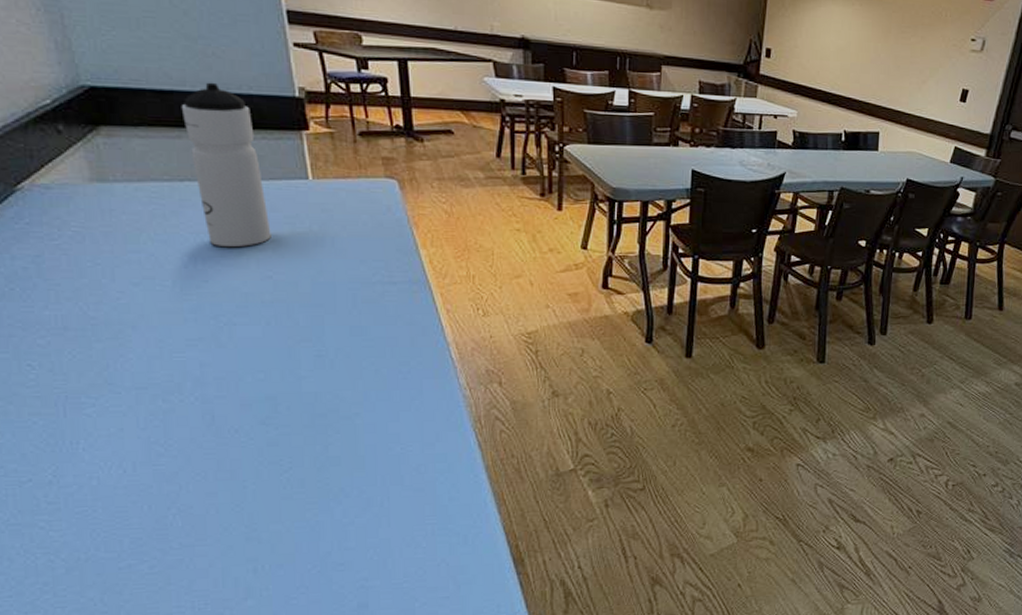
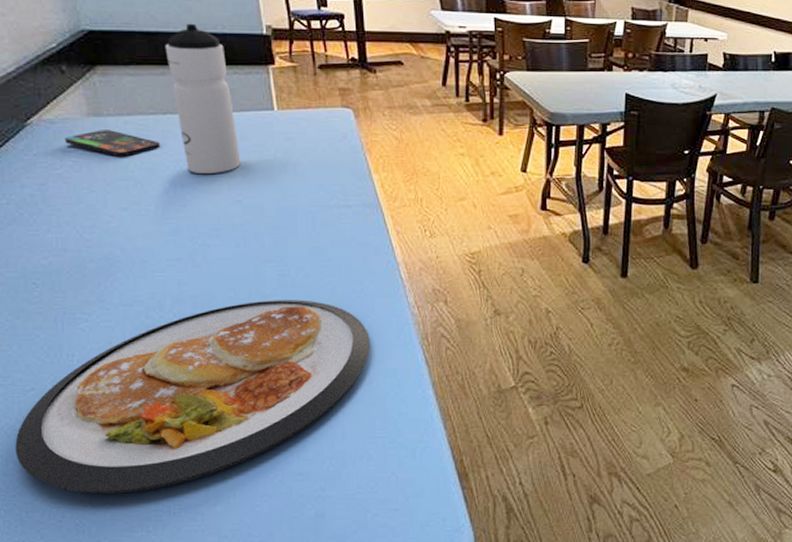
dish: none [10,382,418,592] -> present [15,300,370,494]
smartphone: none [63,197,178,227] -> present [64,130,161,157]

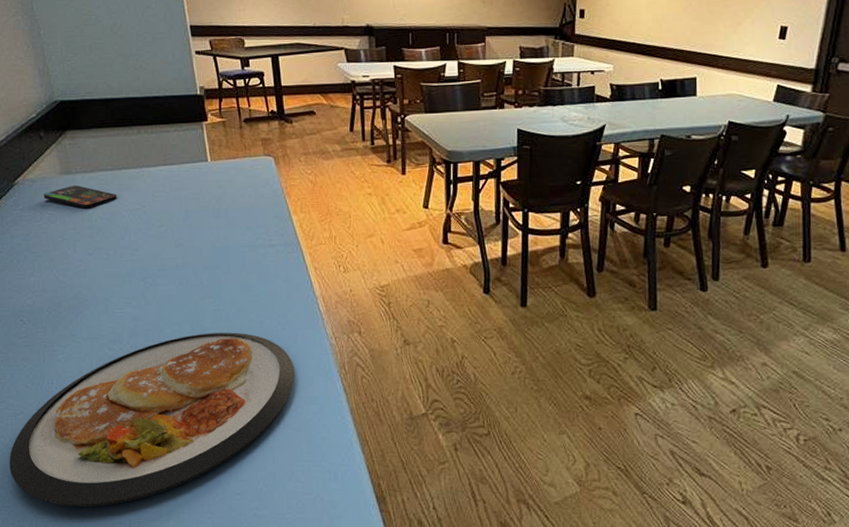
water bottle: present [165,23,241,173] -> none [119,89,182,221]

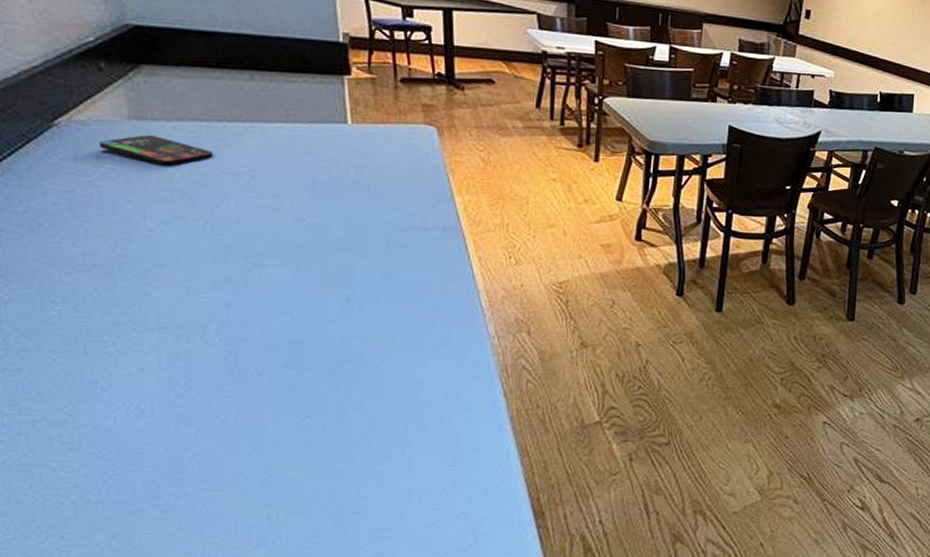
dish: present [9,332,295,507] -> none [19,326,444,536]

